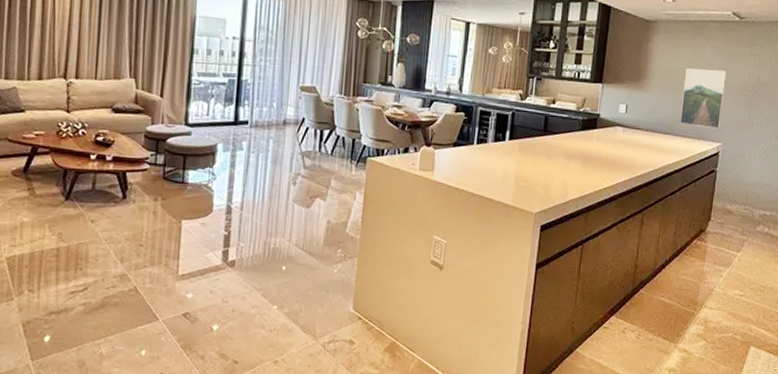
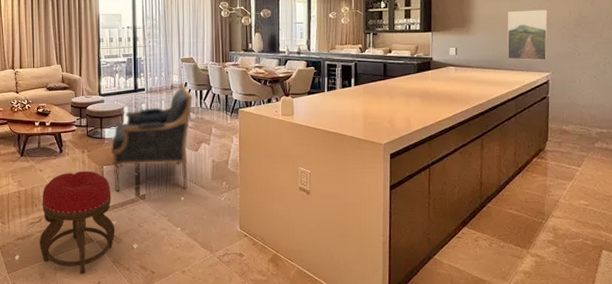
stool: none [81,225,190,363] -> present [40,171,115,274]
armchair: none [194,120,310,256] -> present [110,85,192,192]

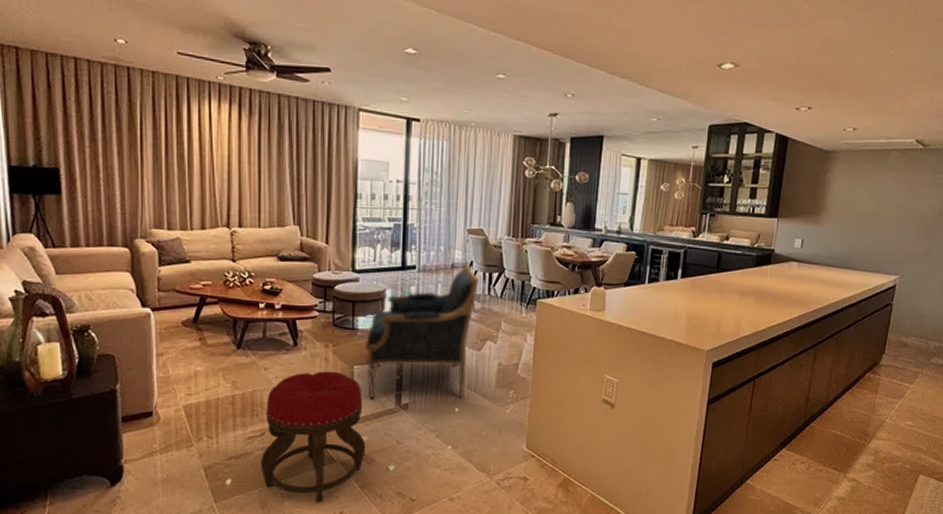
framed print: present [507,9,548,61] -> none [856,199,907,261]

